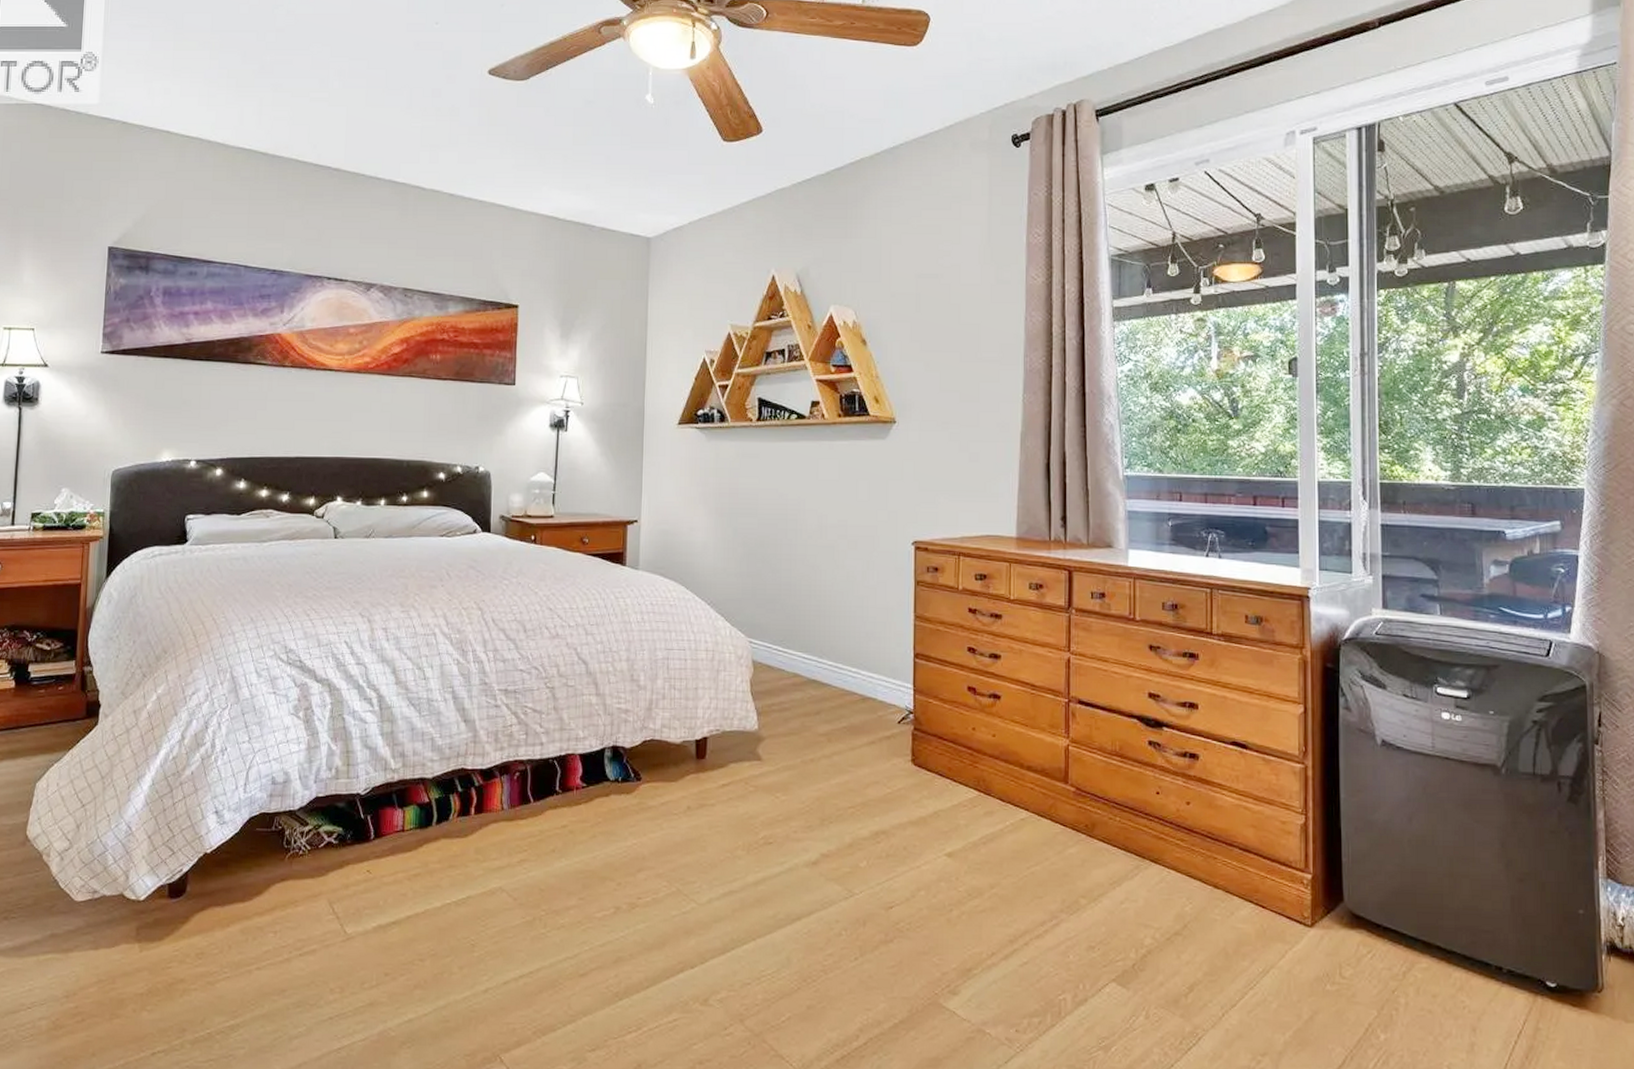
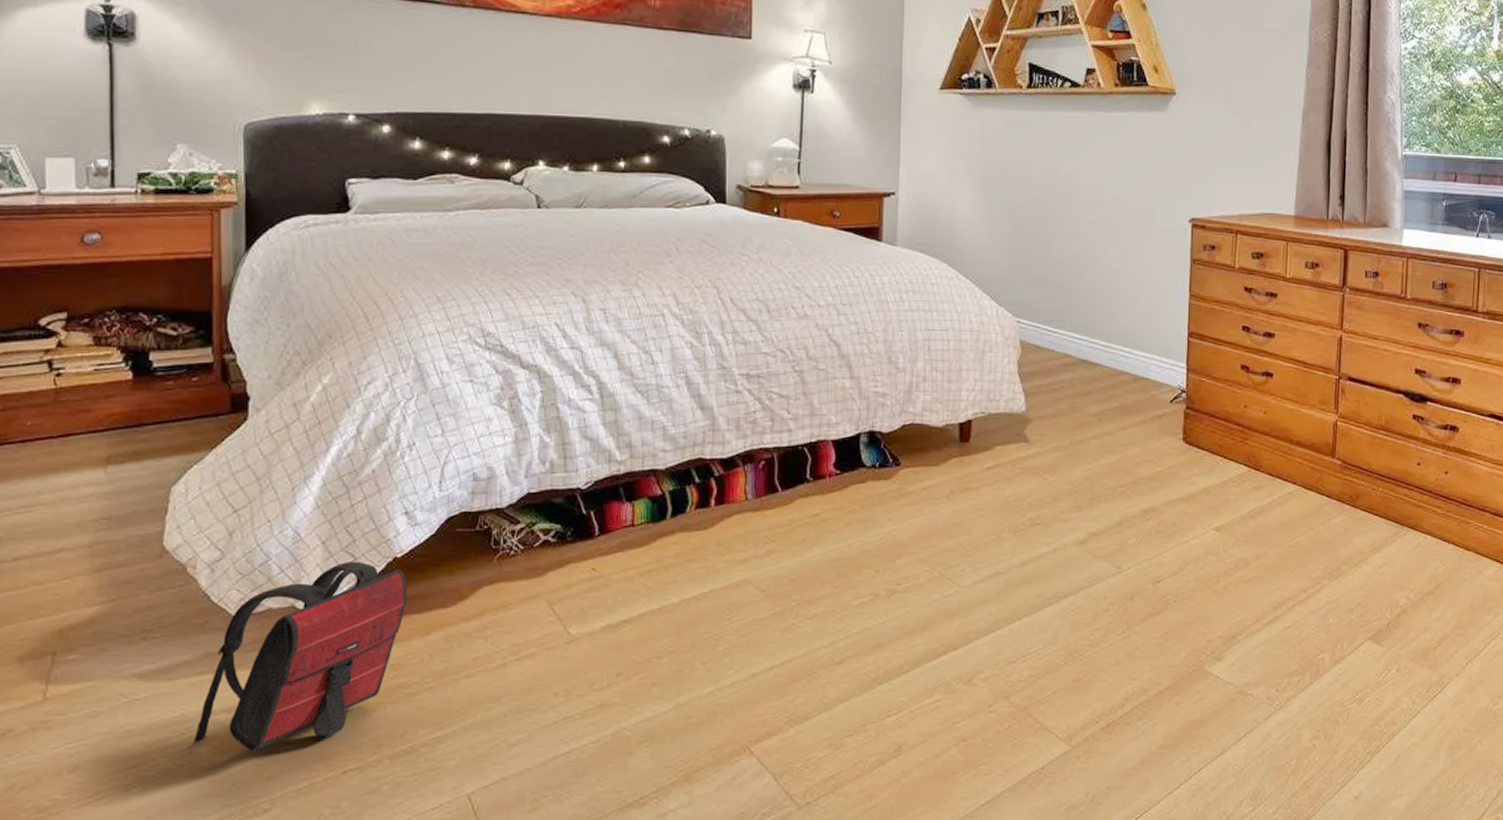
backpack: none [37,854,214,1028] -> present [194,561,407,752]

